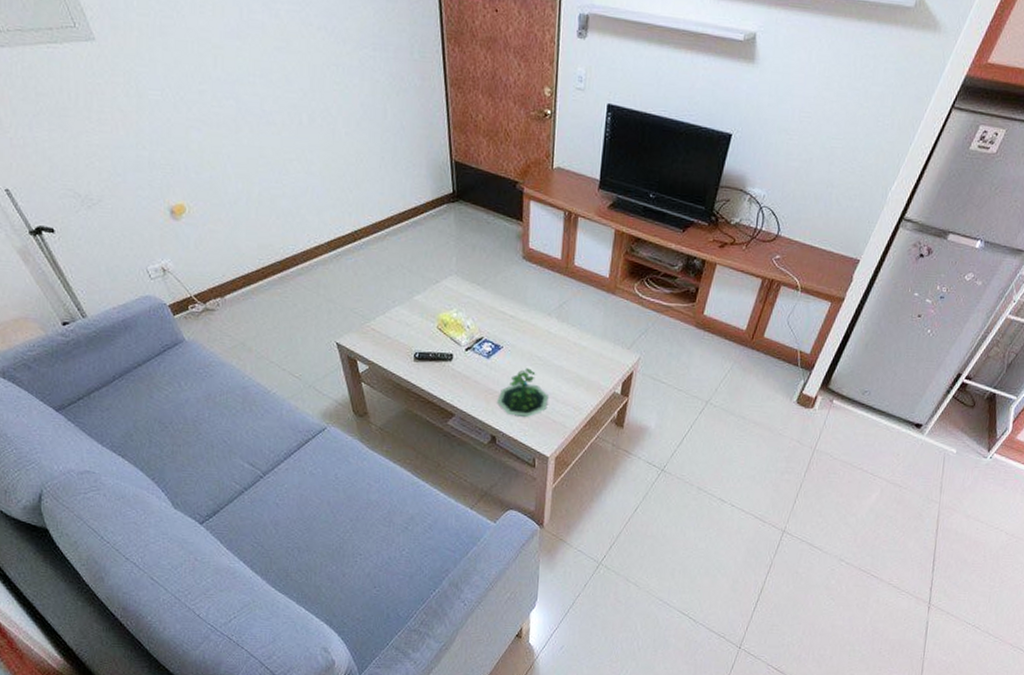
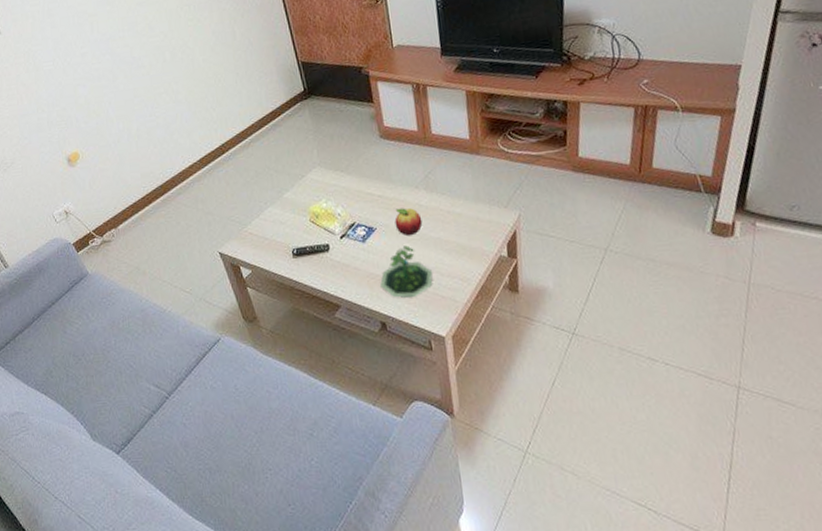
fruit: none [522,331,549,360] -> present [394,208,423,236]

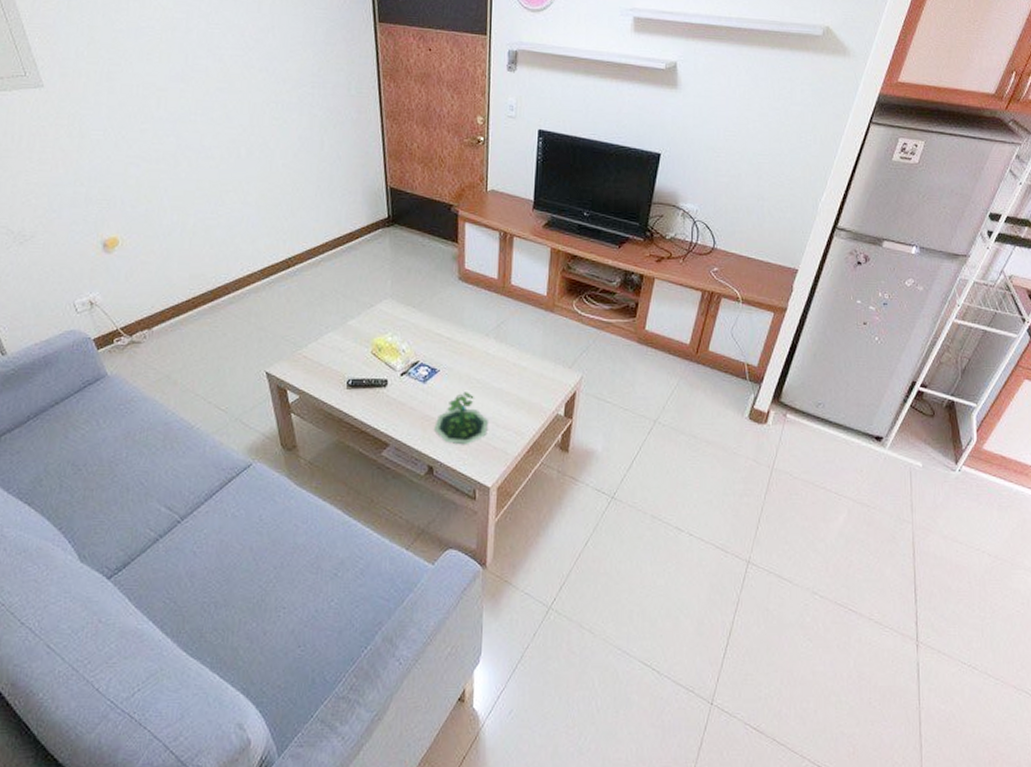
fruit: present [394,208,423,236] -> none [459,353,487,383]

